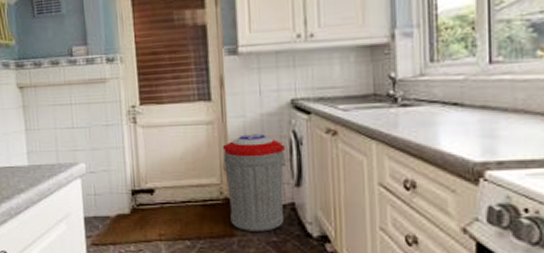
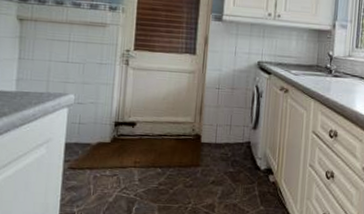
trash can: present [222,134,285,232] -> none [198,84,248,164]

